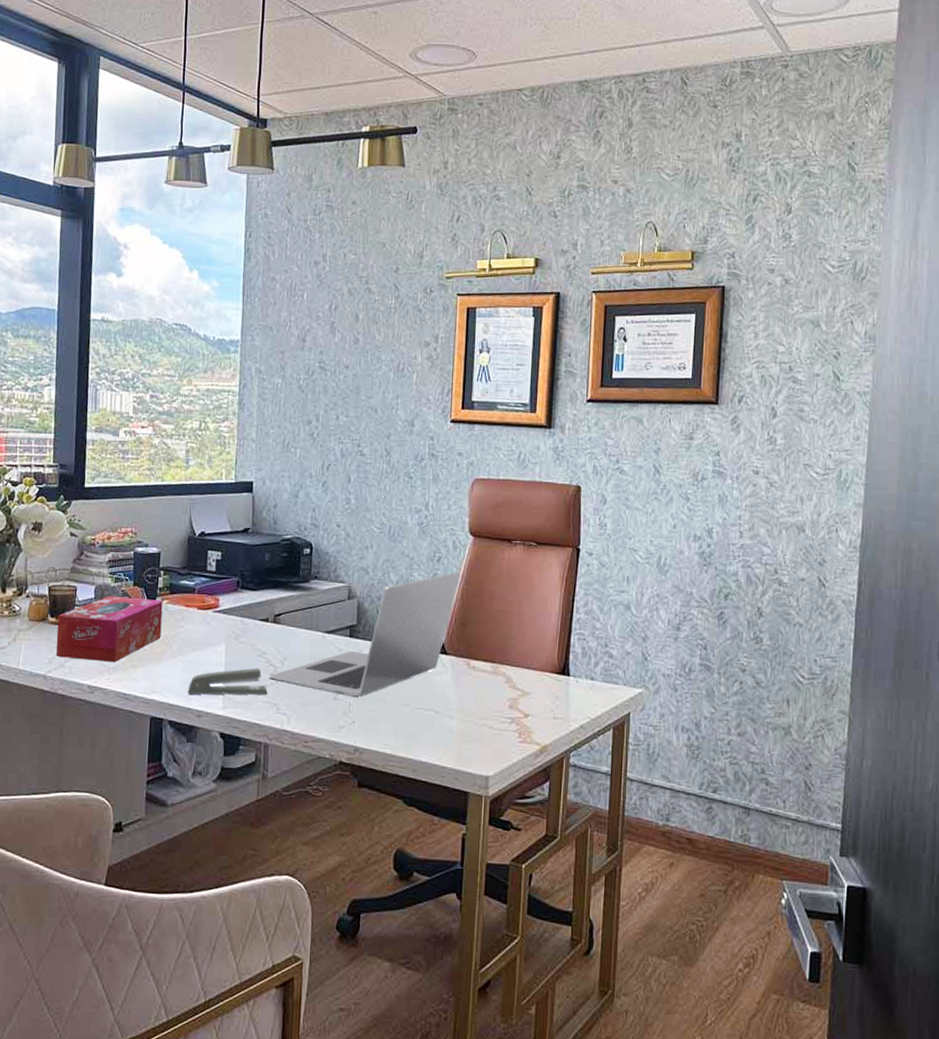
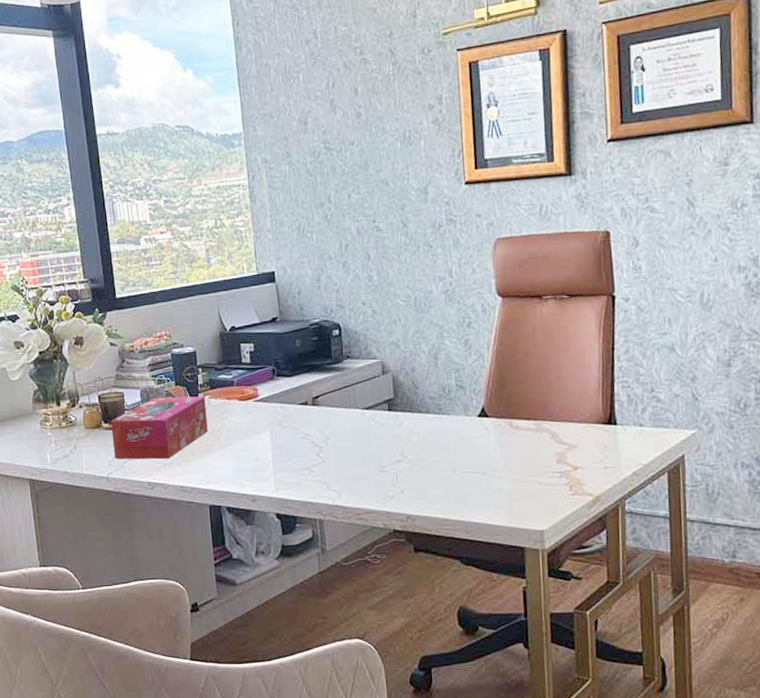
stapler: present [187,668,268,695] -> none [240,450,316,481]
laptop: present [269,571,460,697] -> none [315,334,493,467]

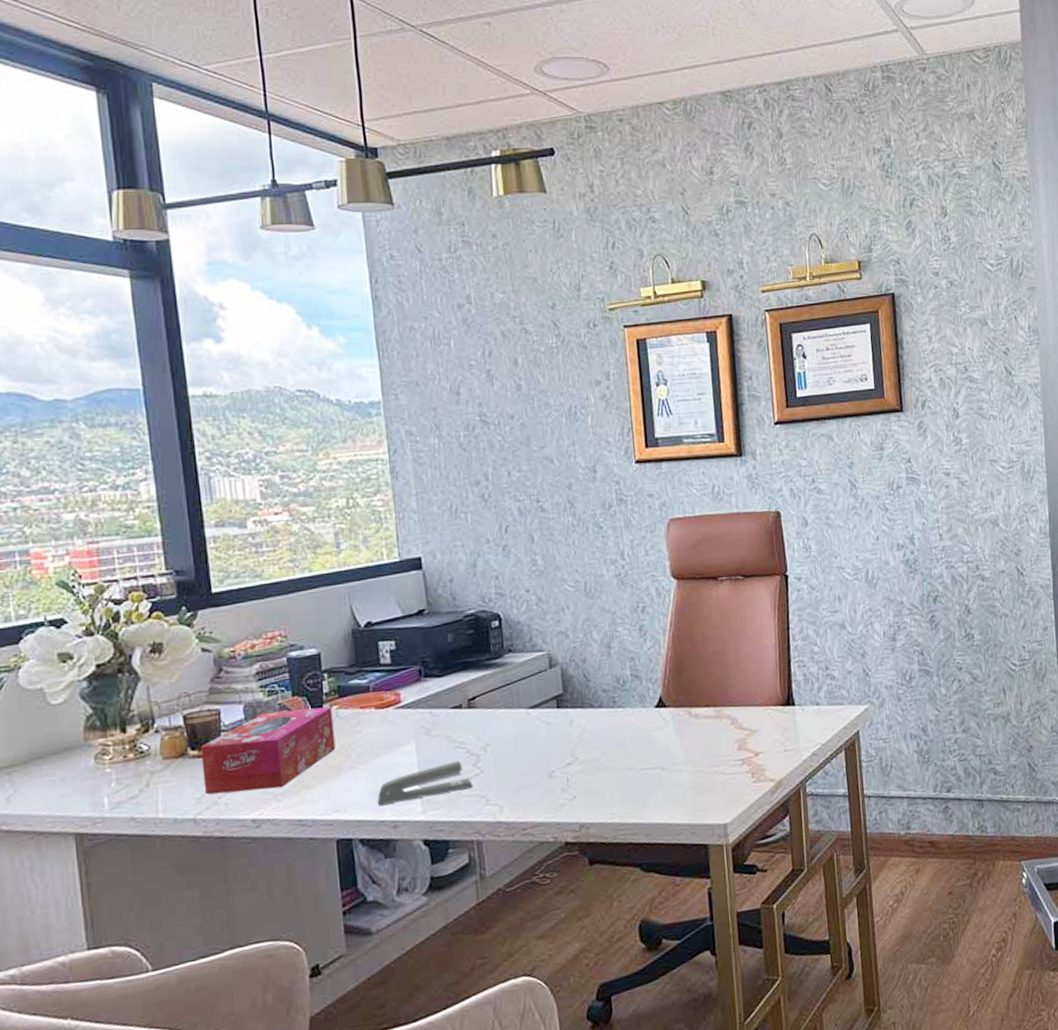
stapler: none [240,450,316,481] -> present [377,760,473,805]

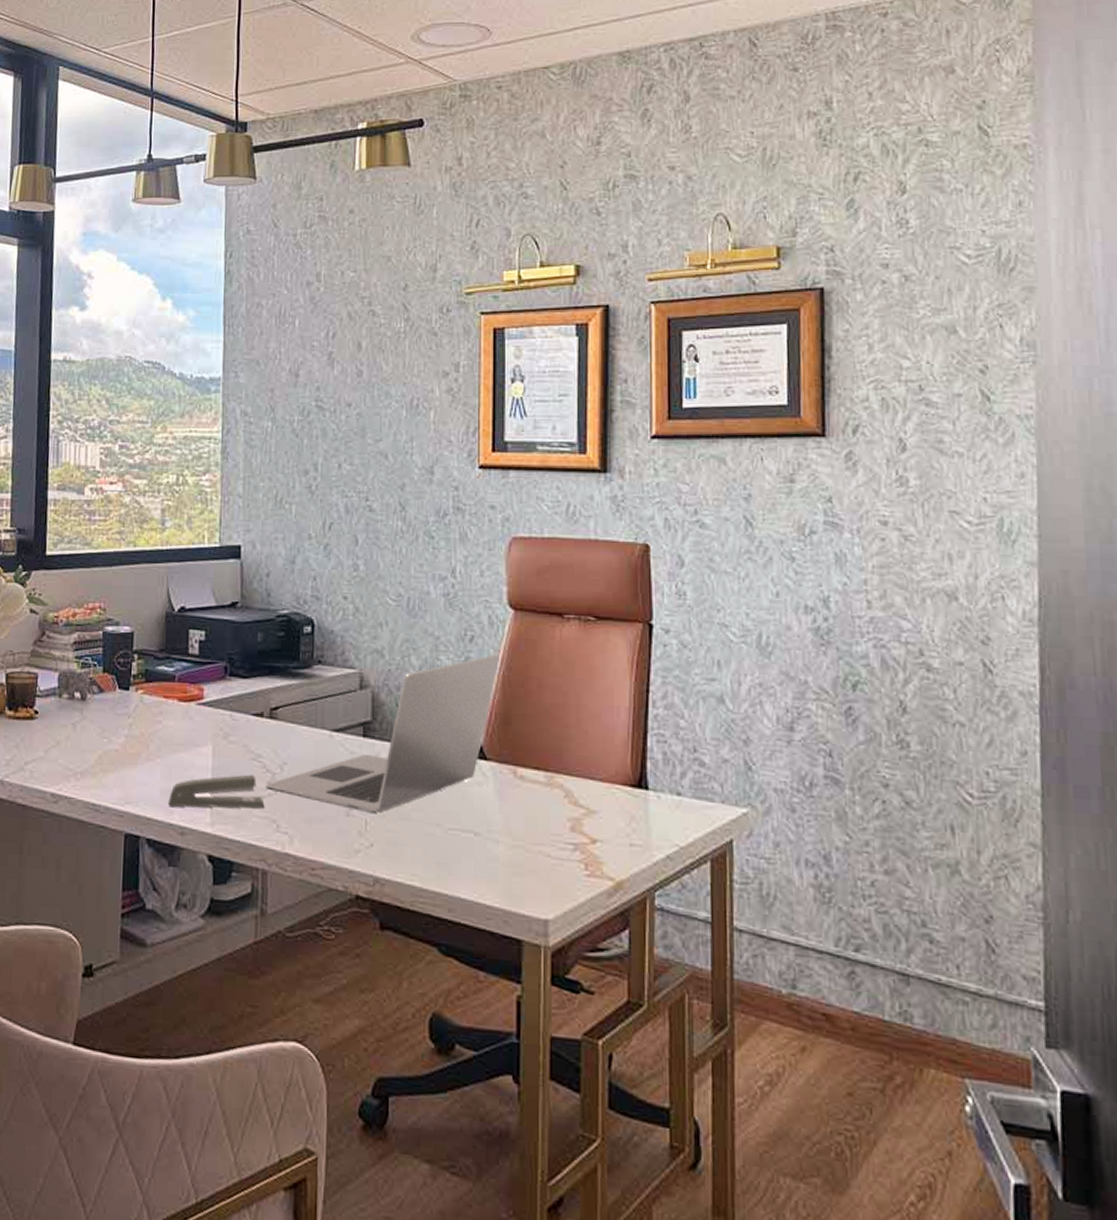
tissue box: present [200,706,336,795] -> none [14,685,138,766]
laptop: none [471,619,669,772] -> present [265,654,499,813]

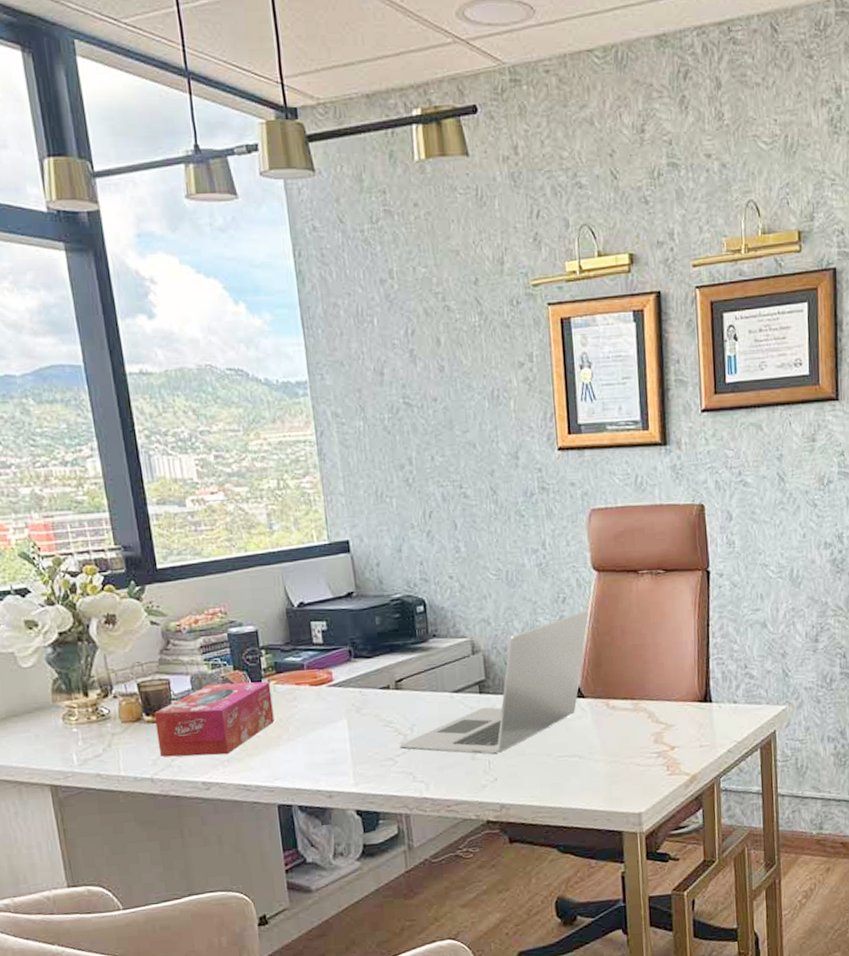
tissue box: none [14,685,138,766] -> present [154,681,275,758]
stapler: present [168,774,265,809] -> none [313,738,401,776]

